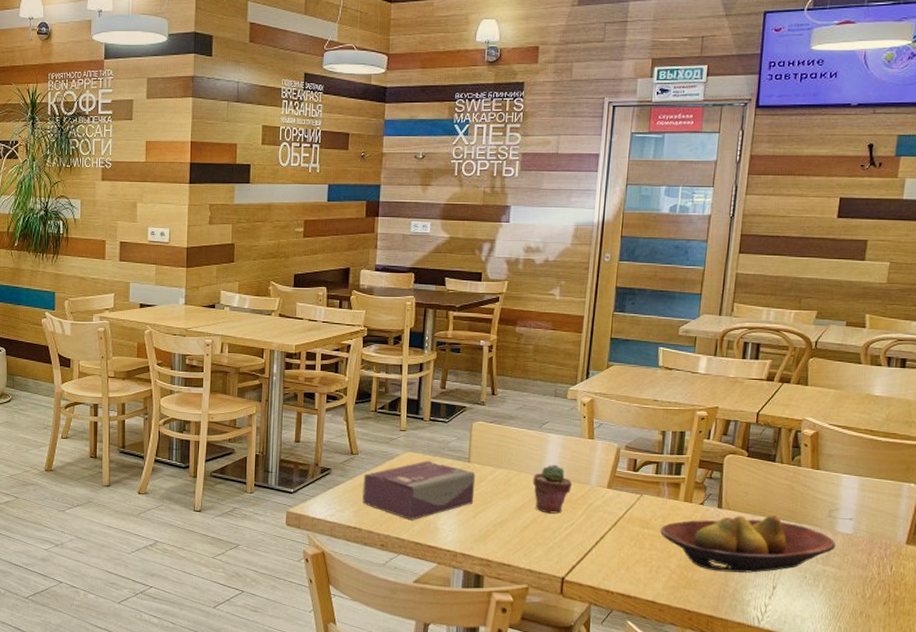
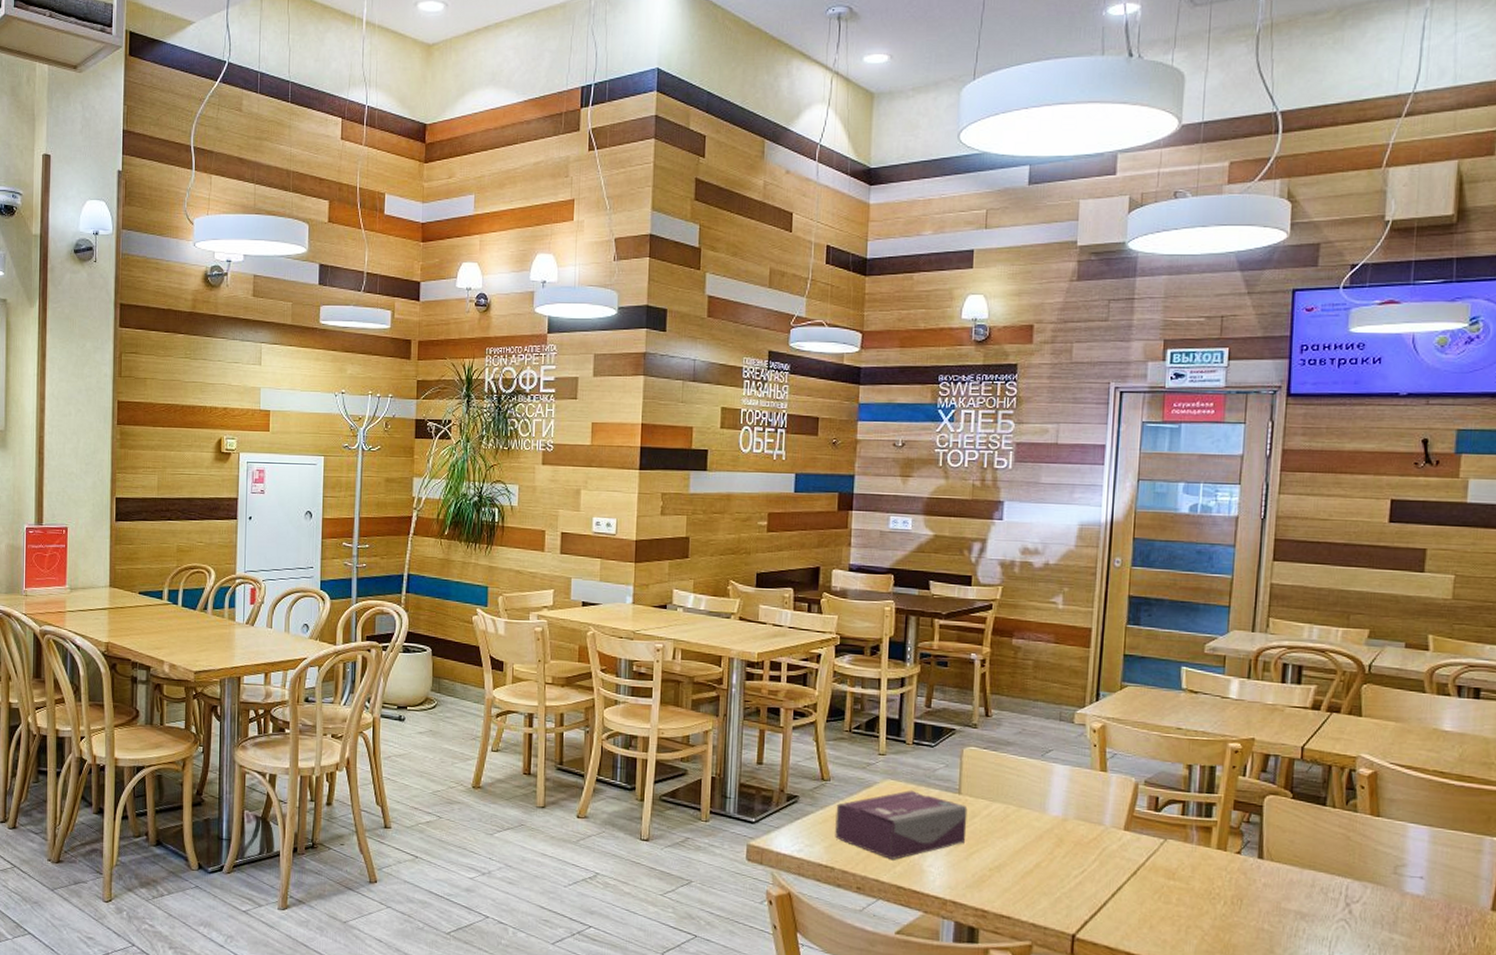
potted succulent: present [532,465,572,514] -> none [1035,800,1082,858]
fruit bowl: present [659,514,836,573] -> none [1188,868,1405,938]

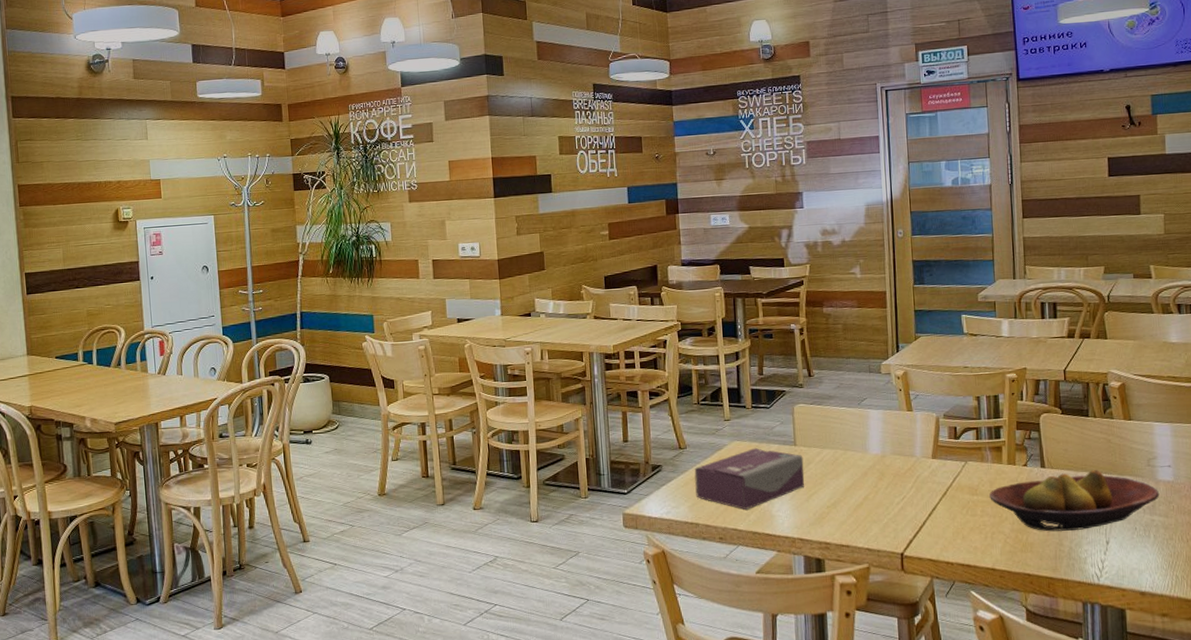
fruit bowl: none [1188,868,1405,938] -> present [988,469,1160,532]

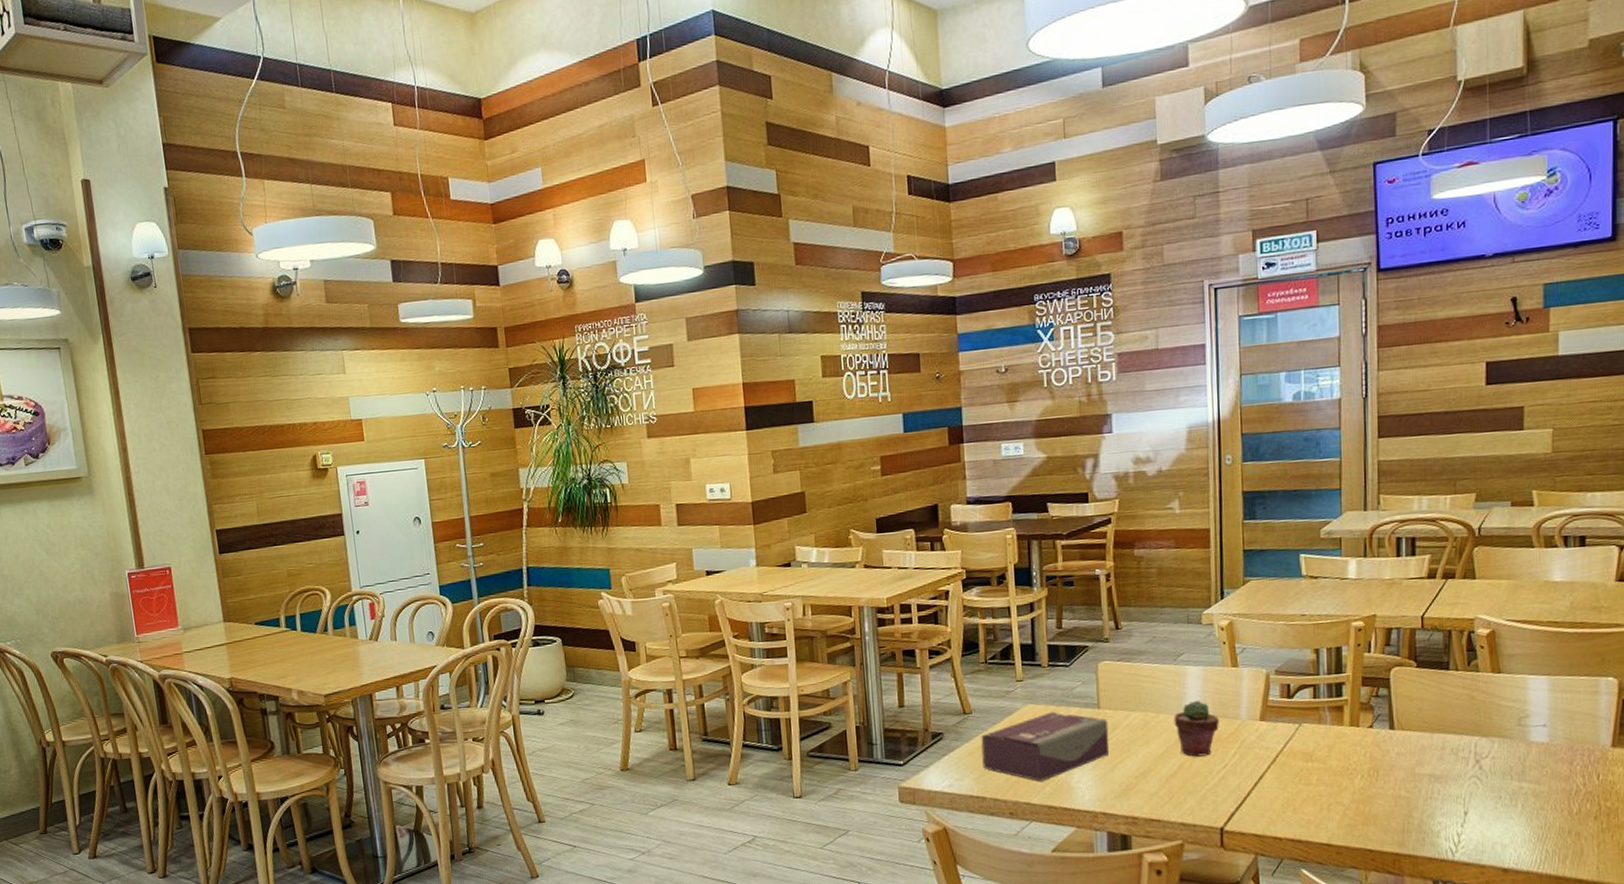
potted succulent: none [859,440,898,490] -> present [1174,701,1219,757]
fruit bowl: present [988,469,1160,532] -> none [1326,730,1531,802]

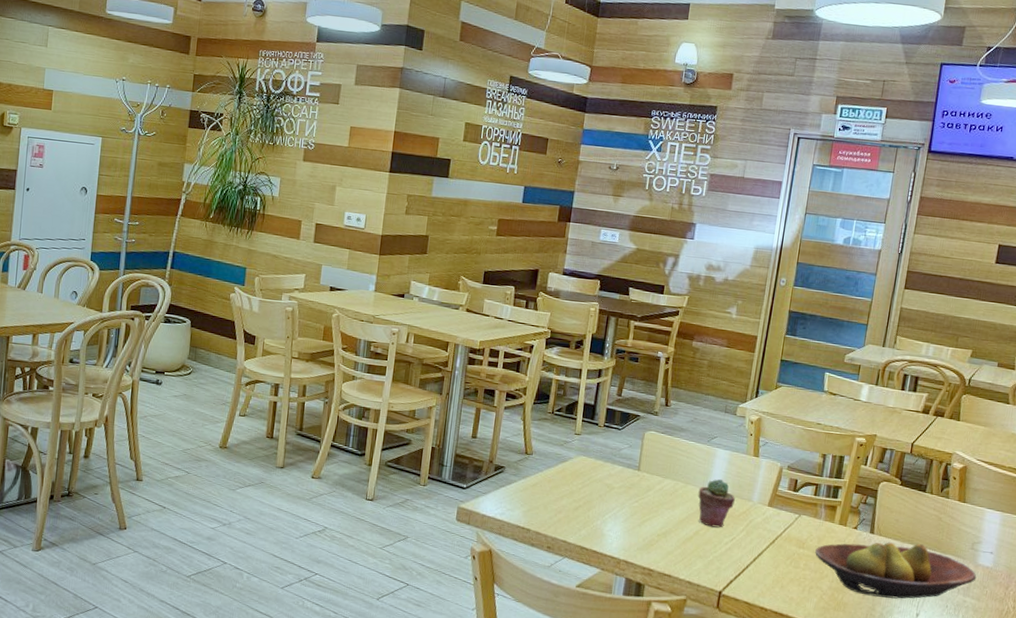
tissue box: present [981,712,1110,781] -> none [533,466,644,524]
fruit bowl: none [1326,730,1531,802] -> present [814,542,977,599]

